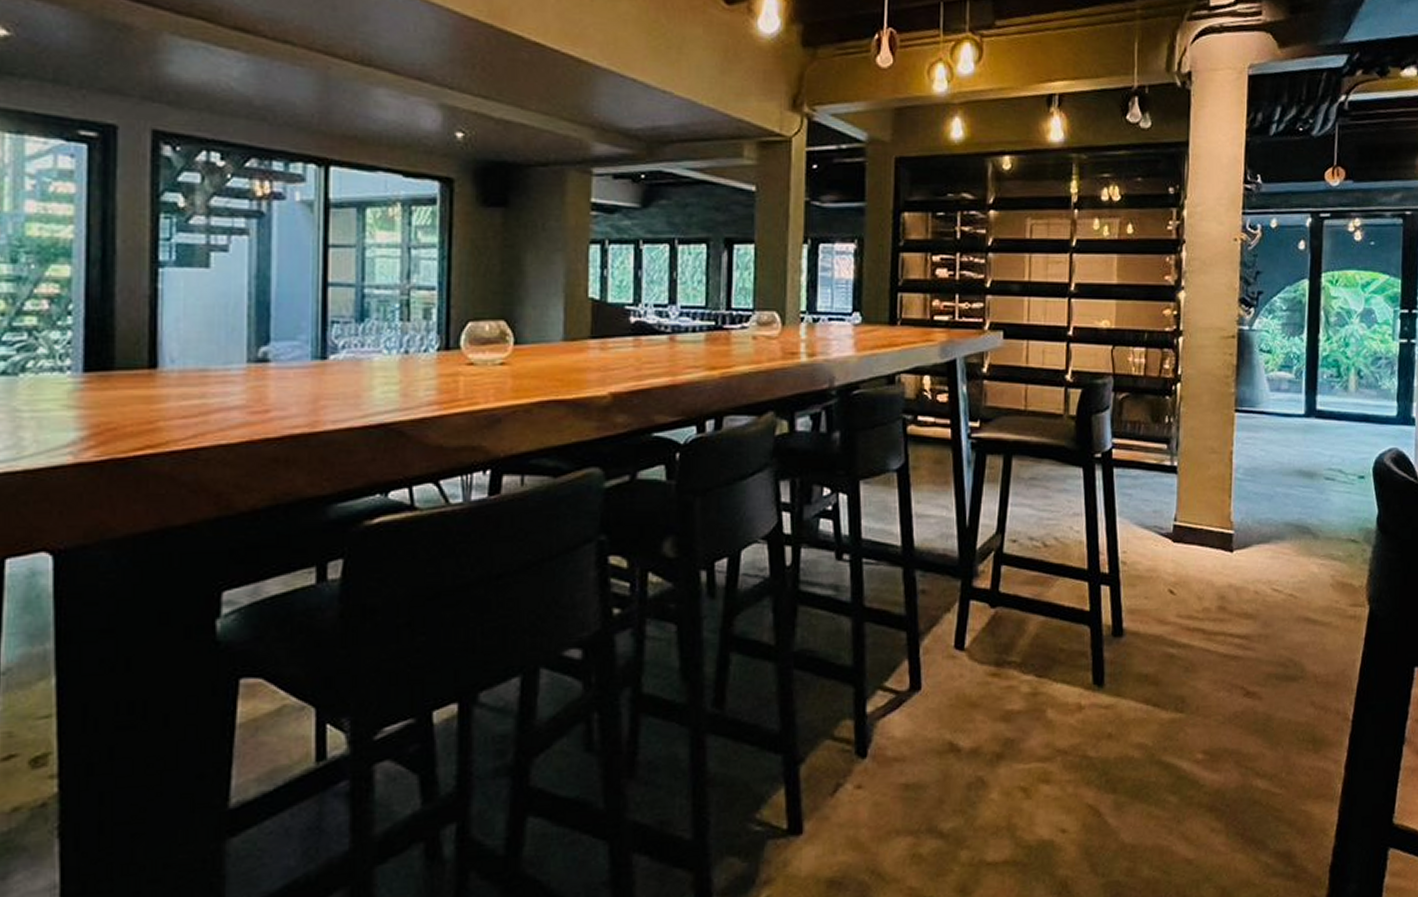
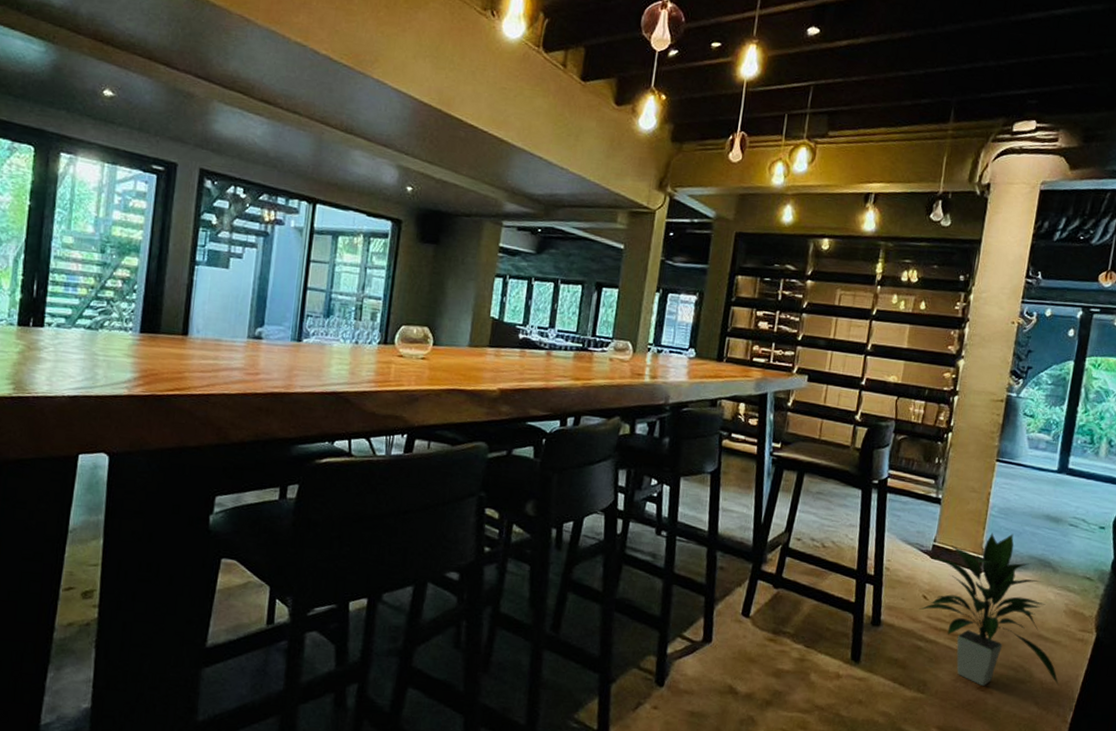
indoor plant: none [1166,498,1336,691] -> present [919,533,1060,686]

